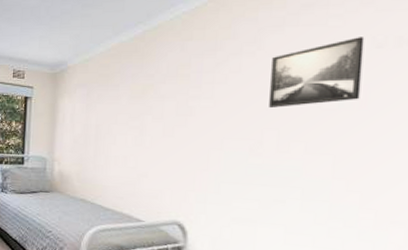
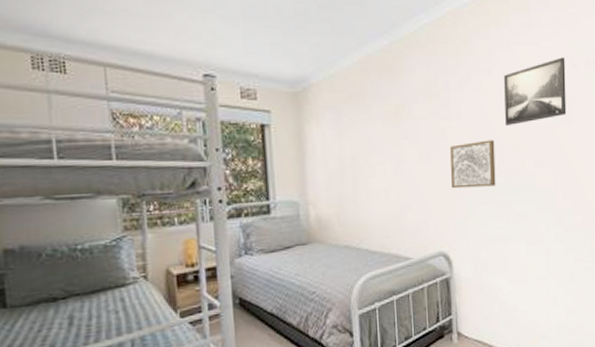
wall art: none [195,121,253,167] -> present [450,140,496,189]

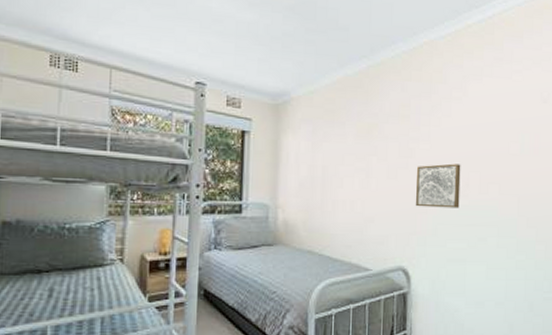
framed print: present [504,57,566,125] -> none [473,92,536,152]

